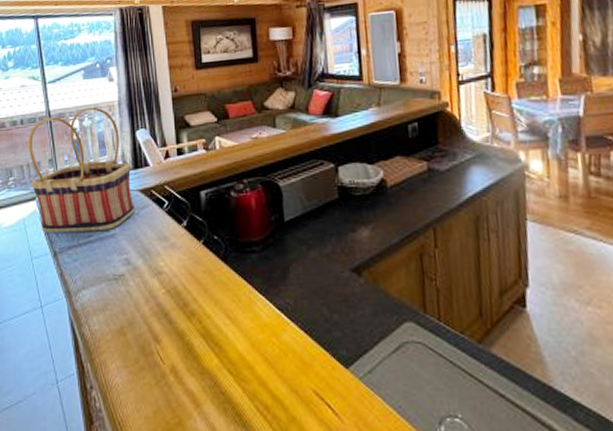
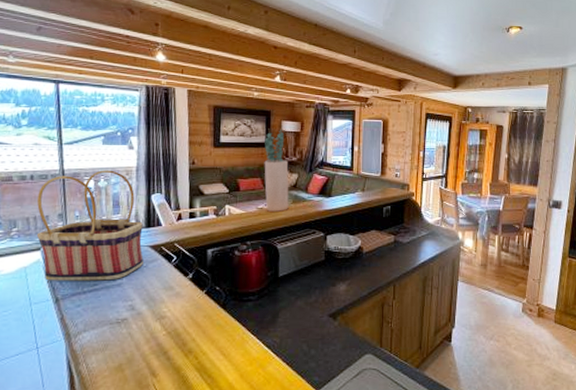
vase: none [252,33,288,142] -> present [264,125,289,213]

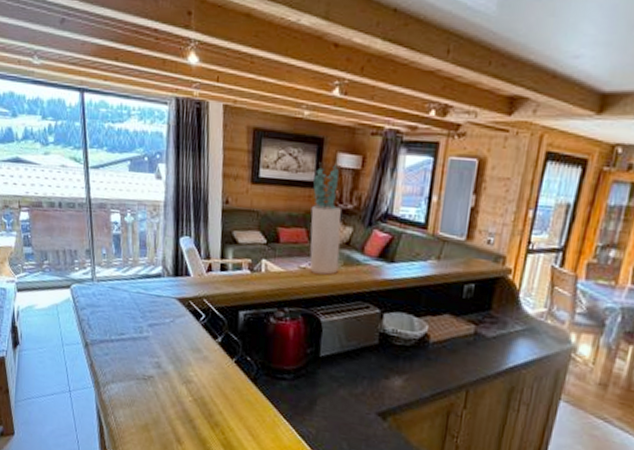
basket: present [37,170,144,281] -> none [66,202,171,332]

